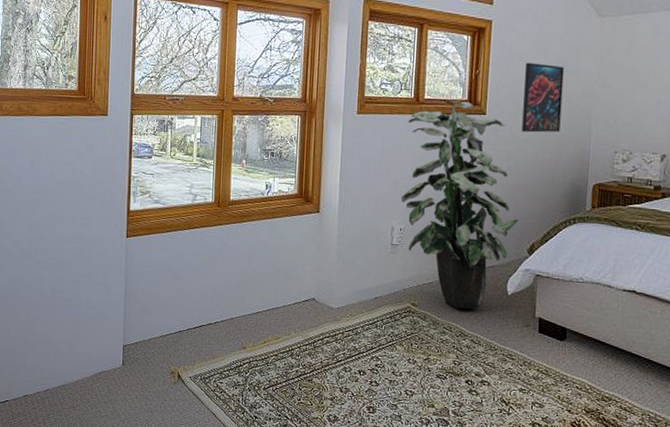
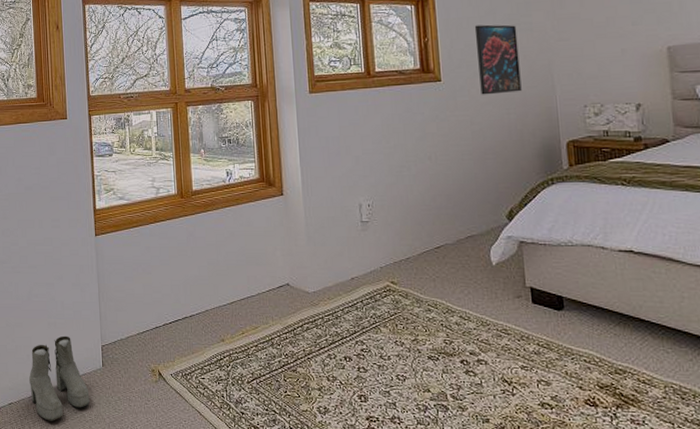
boots: none [47,333,107,415] -> present [29,335,90,421]
indoor plant: present [401,101,519,309] -> none [362,70,493,283]

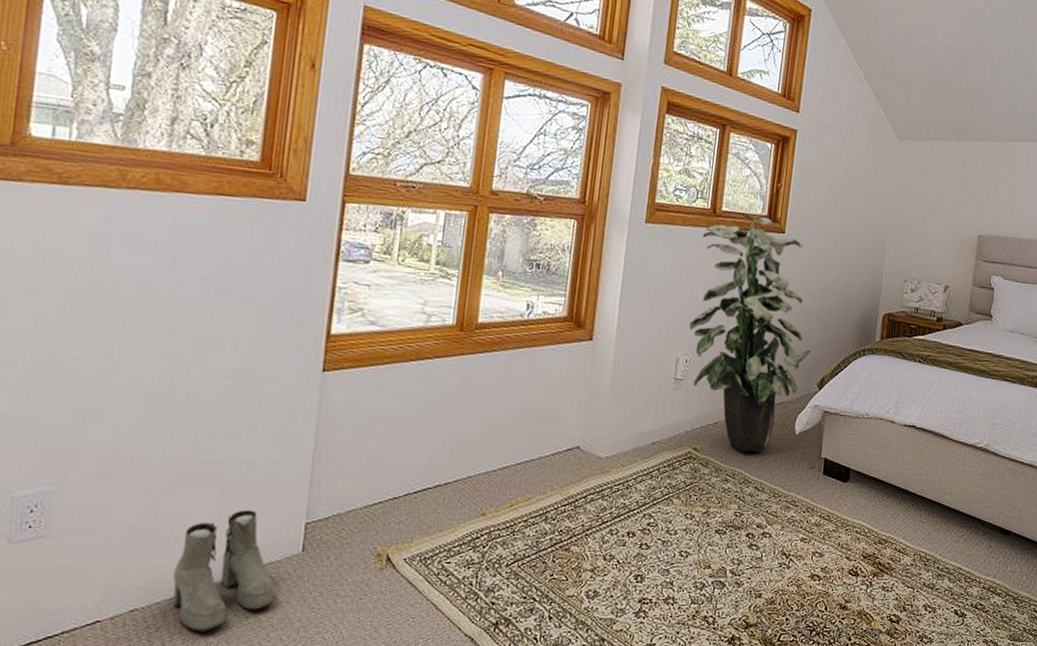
indoor plant: none [362,70,493,283] -> present [688,216,811,452]
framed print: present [474,24,522,95] -> none [819,180,864,258]

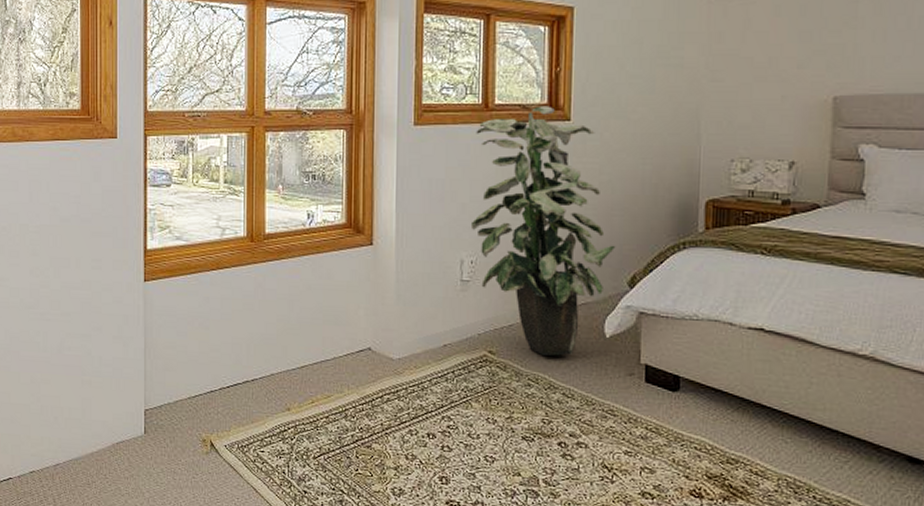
boots: present [172,509,275,632] -> none [56,396,127,494]

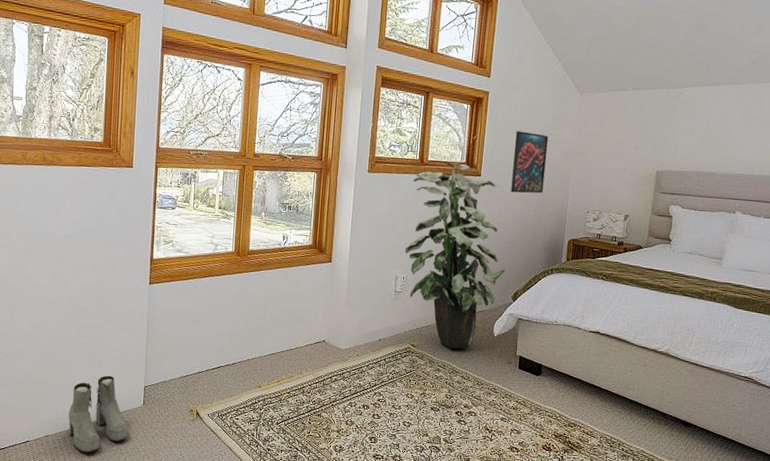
boots: none [56,396,127,494] -> present [68,375,128,453]
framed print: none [615,56,665,140] -> present [511,131,549,194]

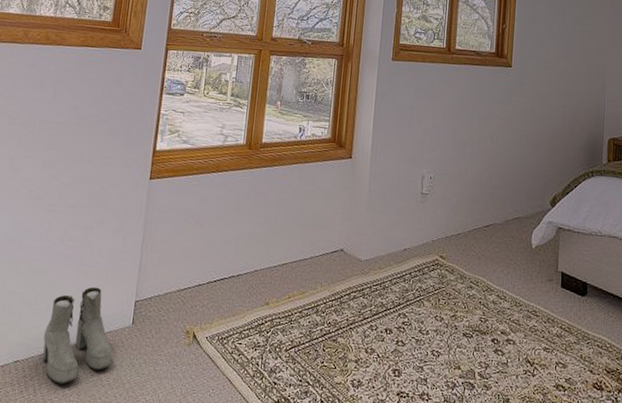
indoor plant: present [404,164,506,349] -> none [431,53,542,262]
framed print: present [511,131,549,194] -> none [544,20,581,88]

